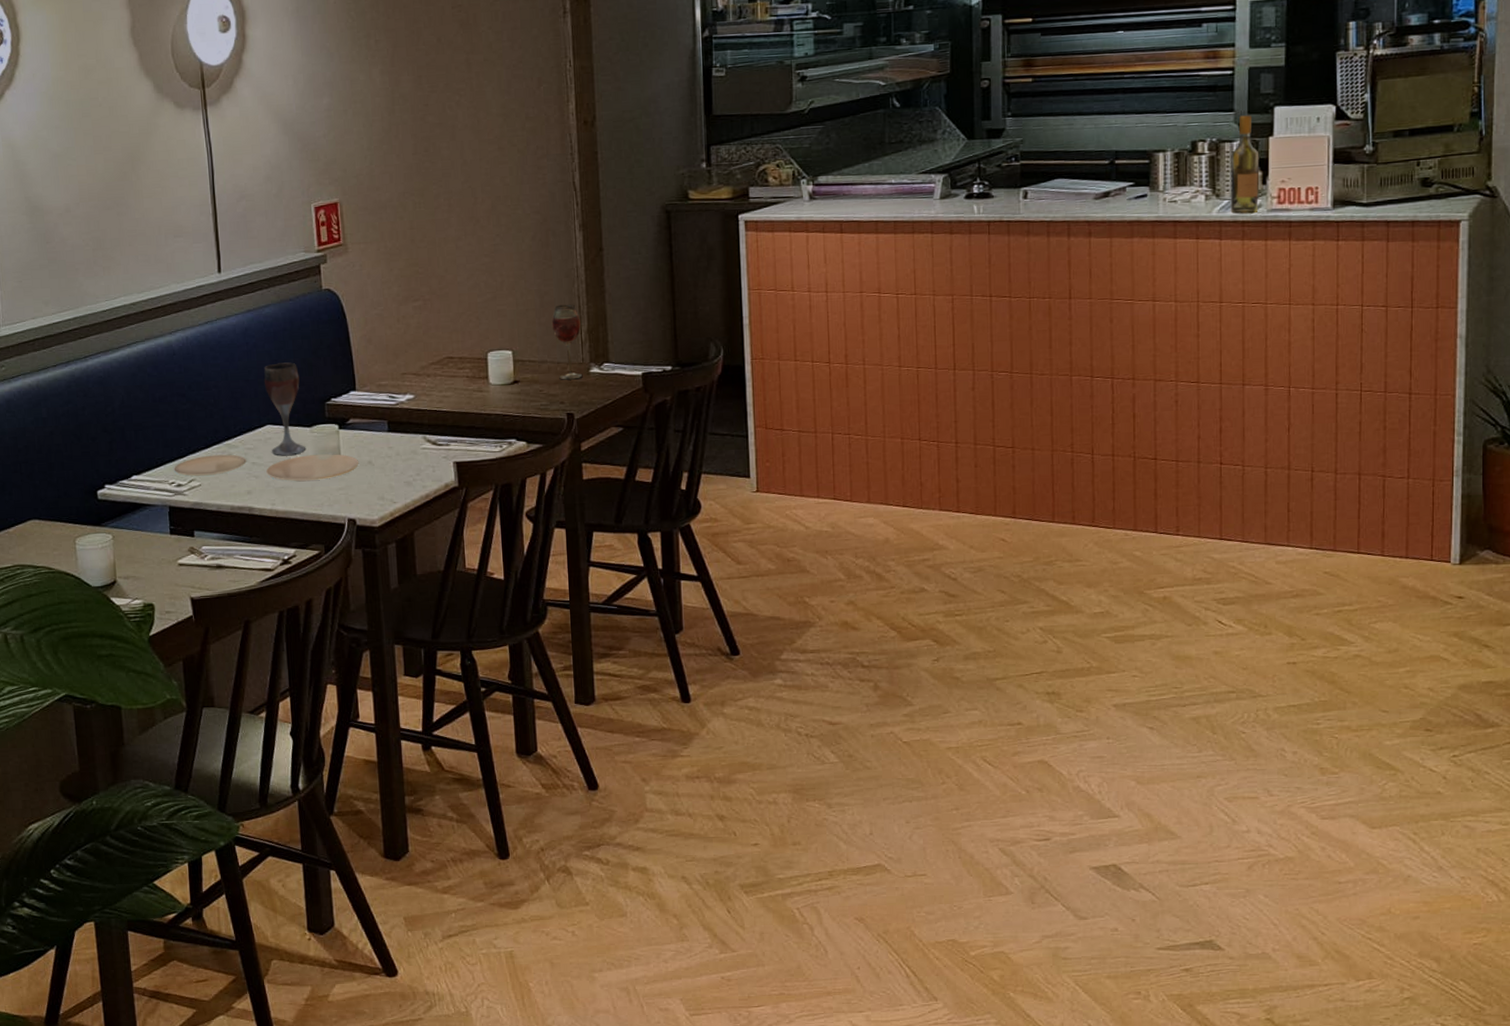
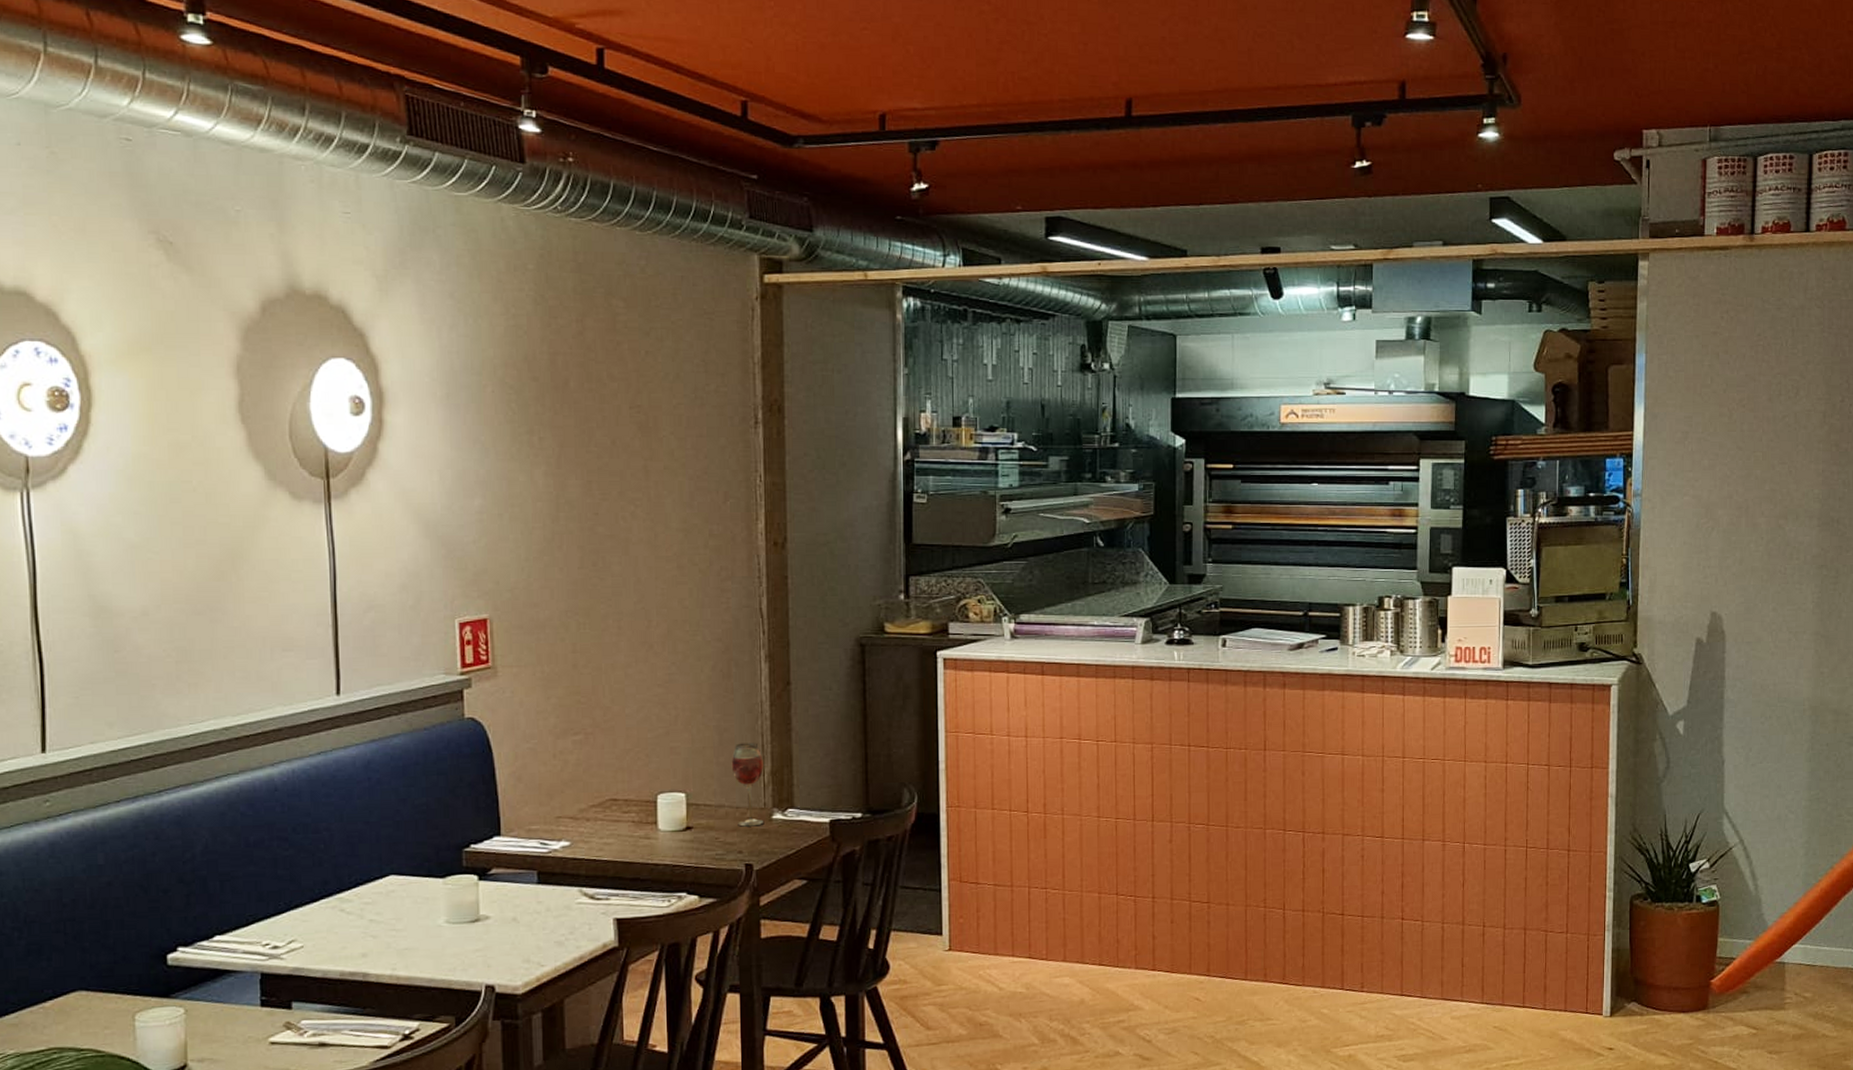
plate: present [174,454,246,477] -> none [269,910,362,937]
cup: present [263,362,305,455] -> none [388,802,436,911]
plate: present [266,454,359,482] -> none [387,909,502,942]
bottle: present [1230,115,1259,215] -> none [1413,574,1439,671]

